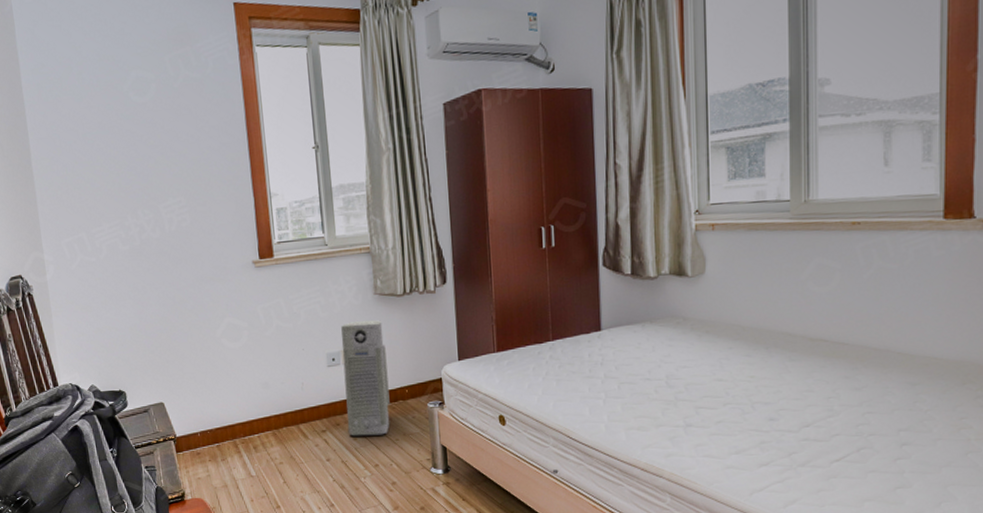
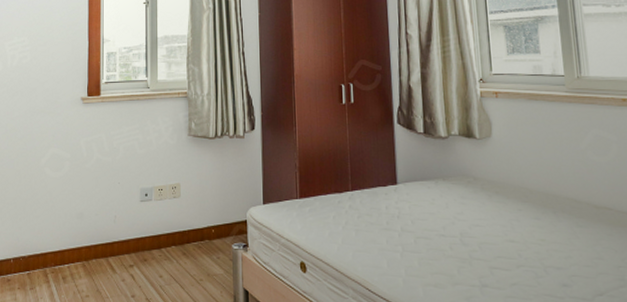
air purifier: present [341,320,390,436] -> none [154,160,197,274]

